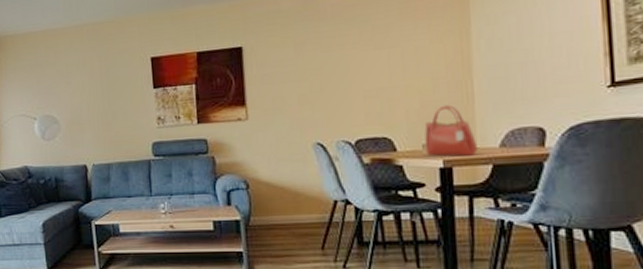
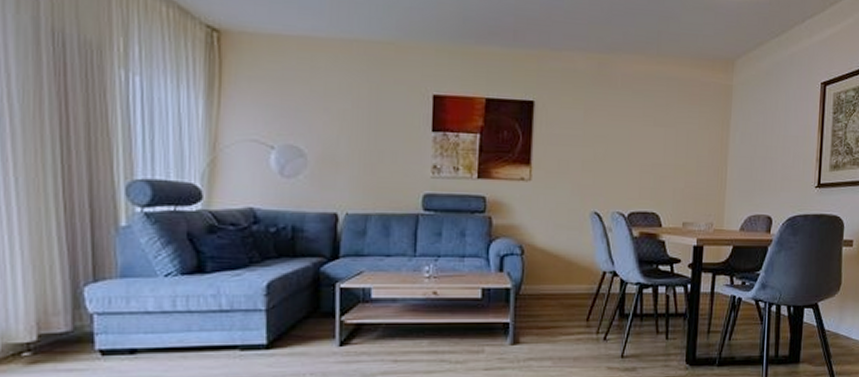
handbag: present [424,104,479,157] -> none [685,187,724,236]

